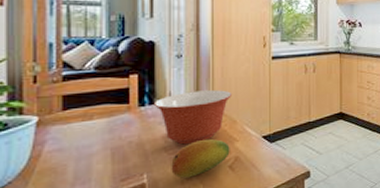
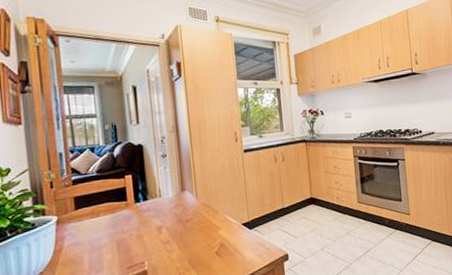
mixing bowl: present [153,90,231,145] -> none [146,183,212,235]
fruit: present [171,138,230,178] -> none [166,228,215,265]

